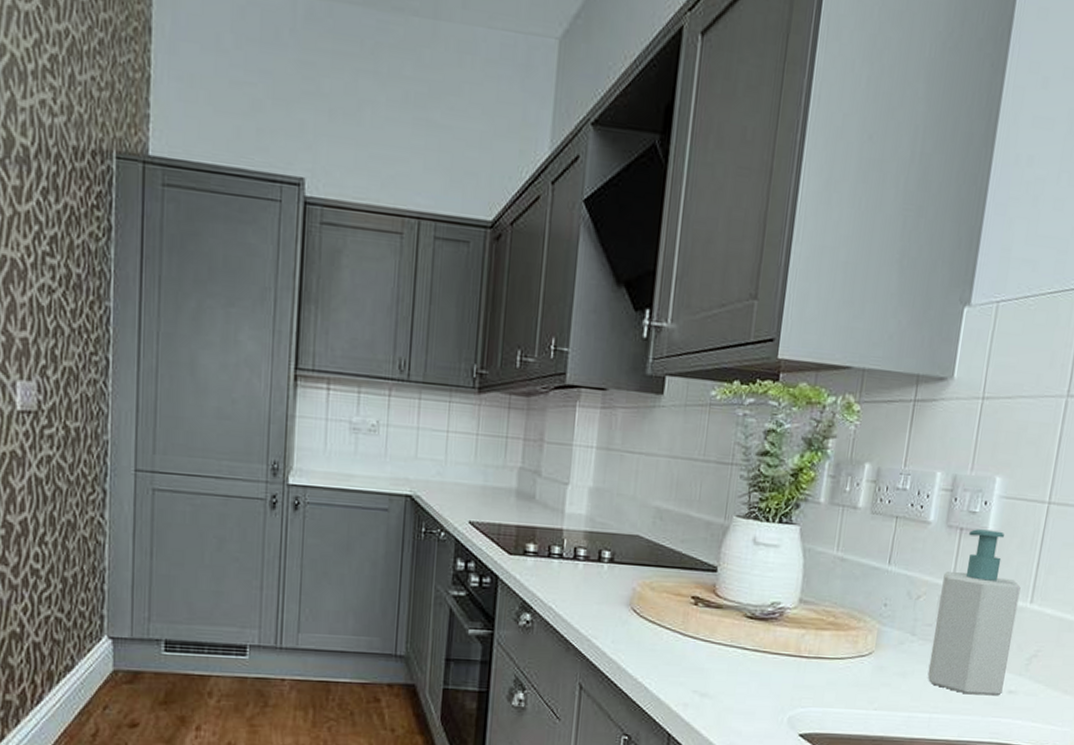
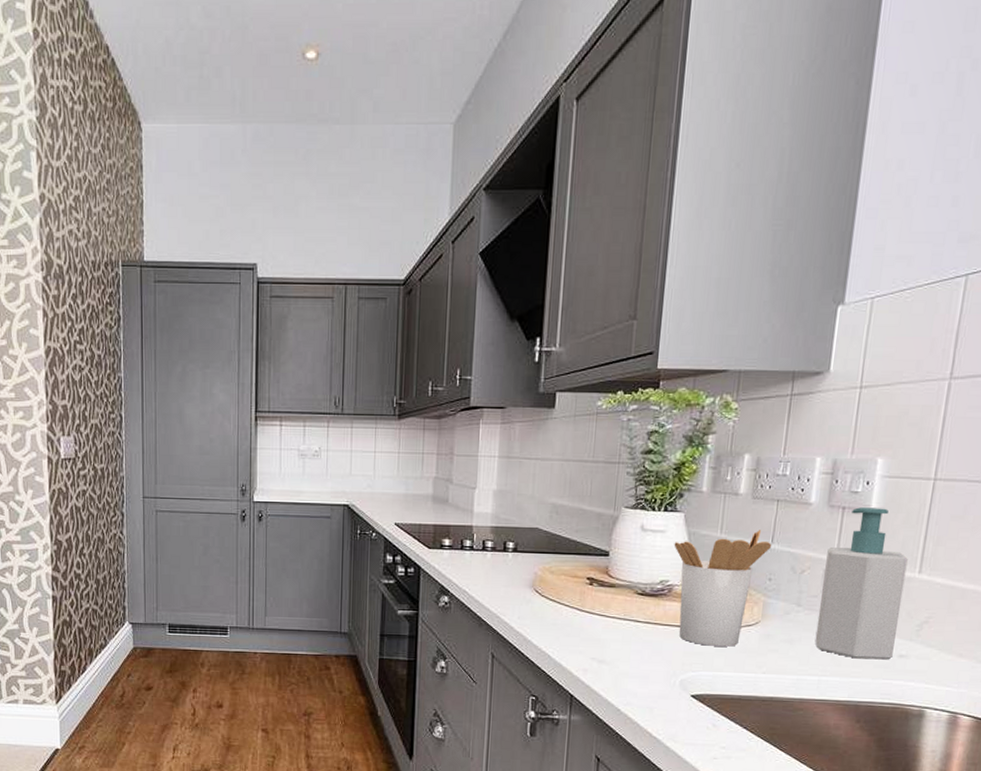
utensil holder: none [787,549,889,680] -> present [674,530,772,647]

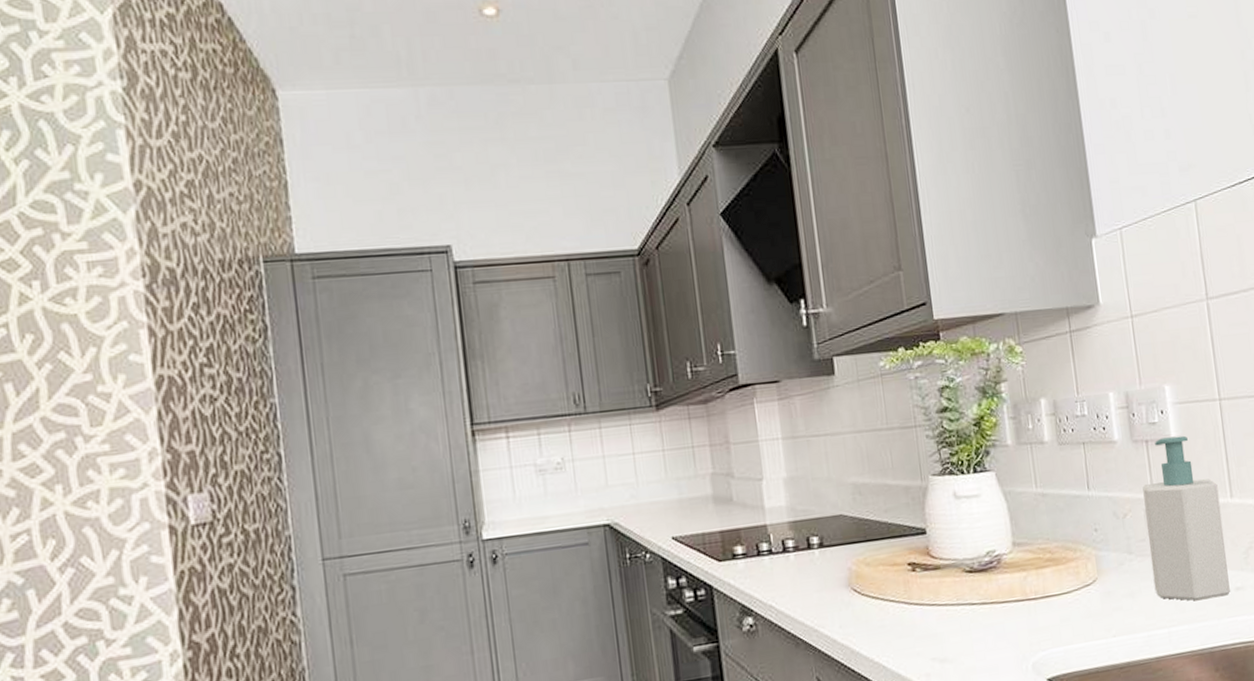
utensil holder: present [674,530,772,647] -> none [991,477,1090,618]

